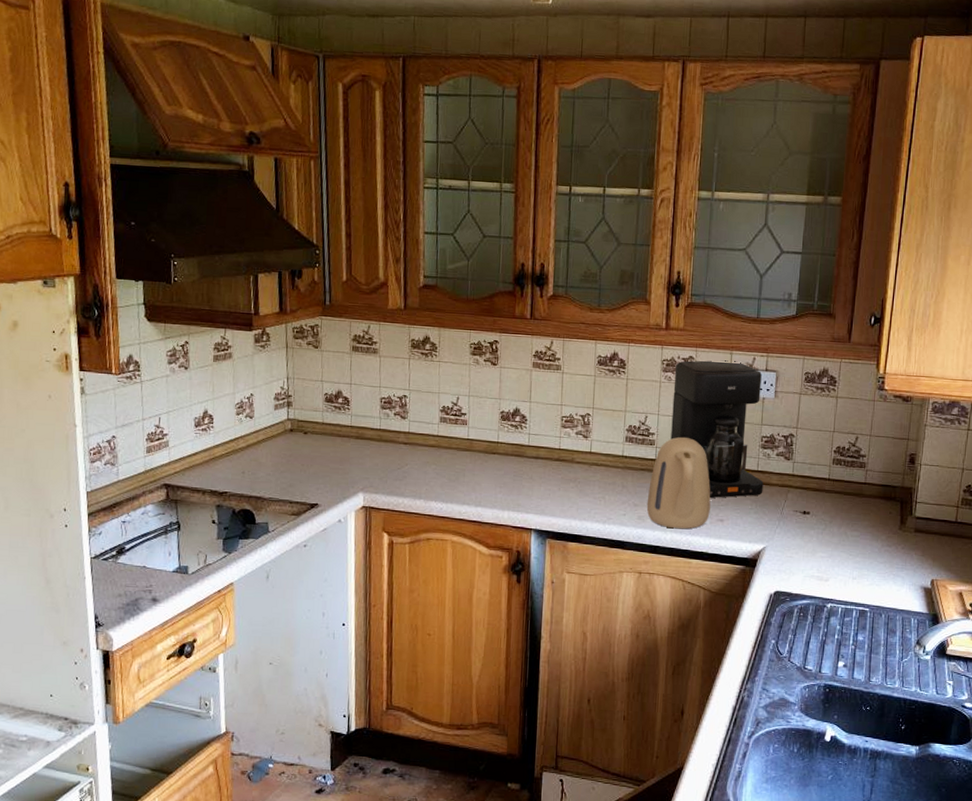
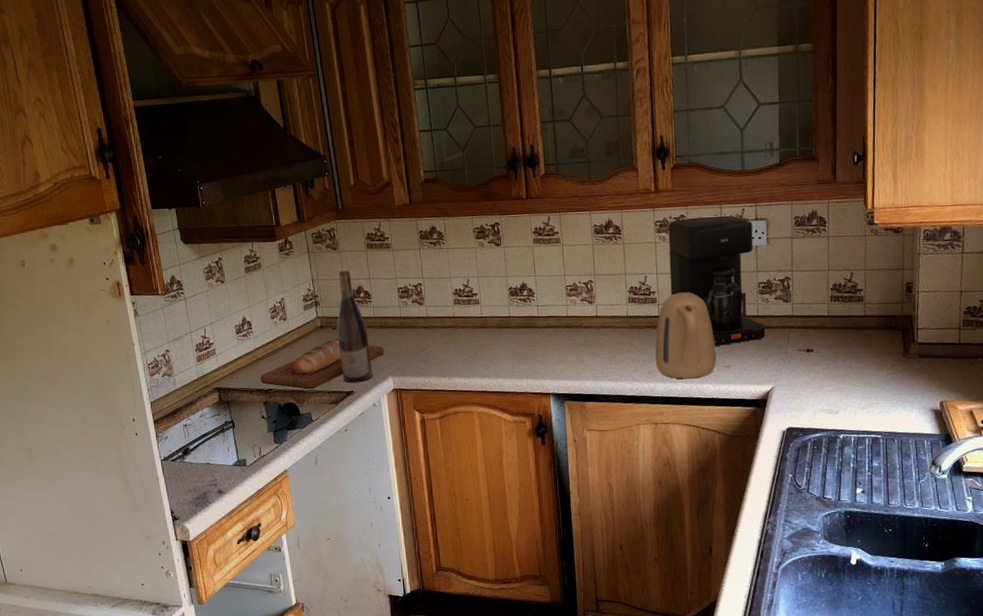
bread loaf: none [216,444,358,496] -> present [260,338,385,389]
wine bottle: none [307,372,343,496] -> present [336,271,373,383]

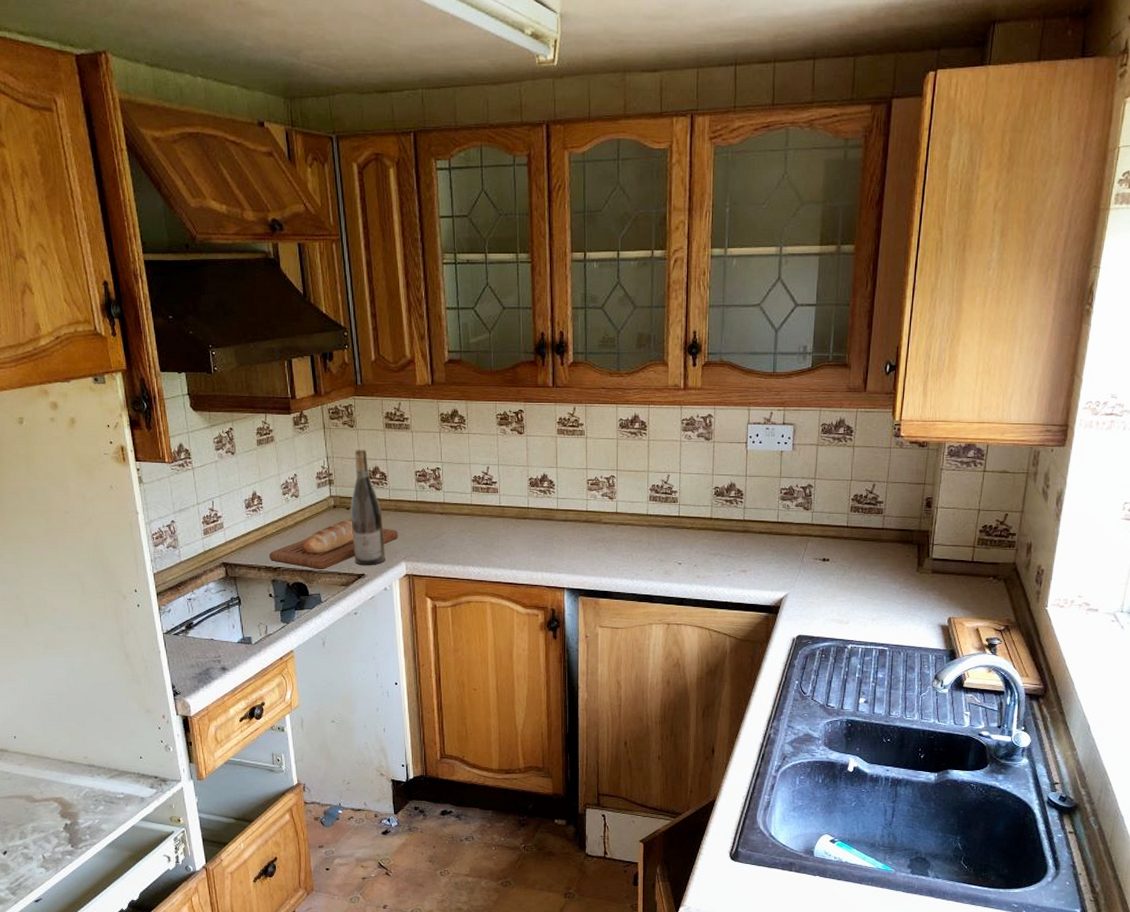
kettle: present [655,292,717,379] -> none [672,494,733,581]
coffee maker: present [669,214,766,346] -> none [693,416,784,550]

